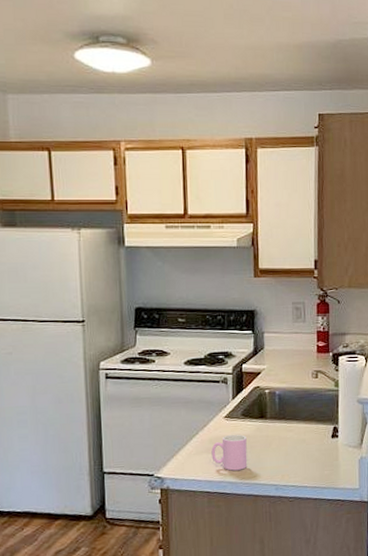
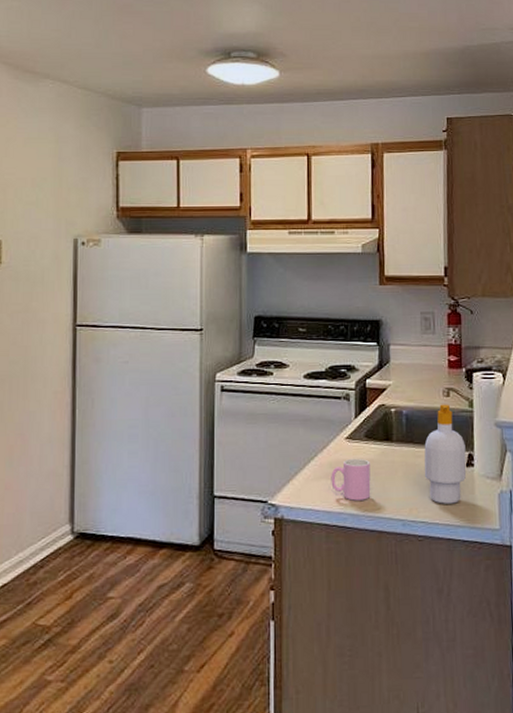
soap bottle: none [294,384,332,470] -> present [424,404,466,504]

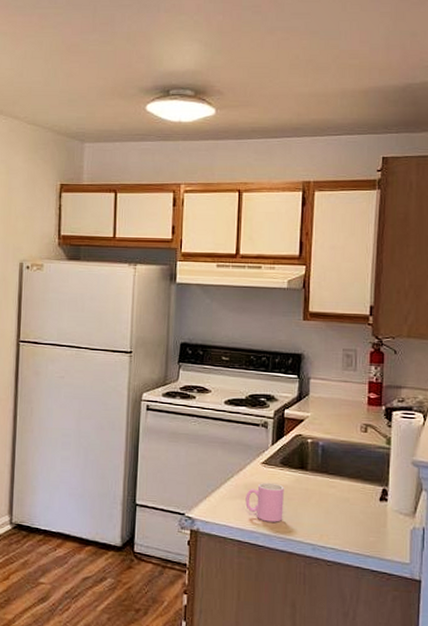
soap bottle: present [424,404,466,504] -> none [337,439,380,535]

